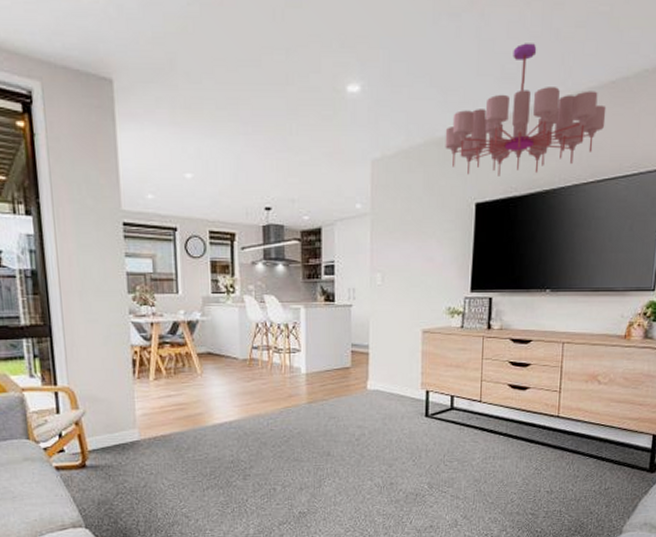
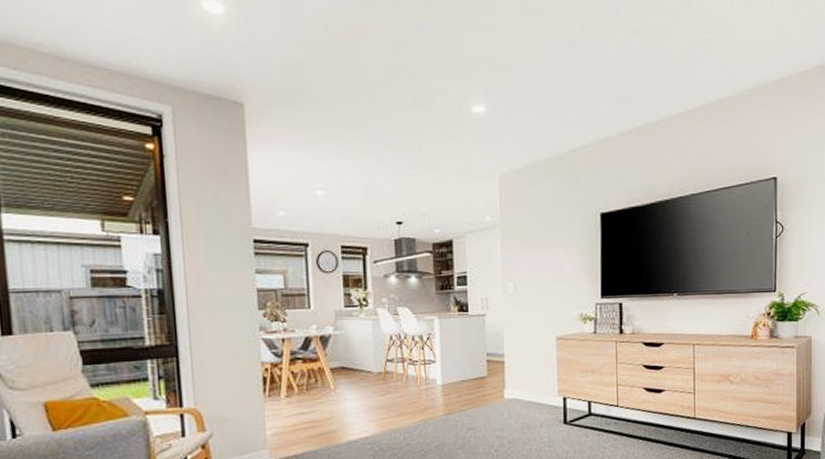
chandelier: present [445,43,606,176] -> none [568,67,716,188]

